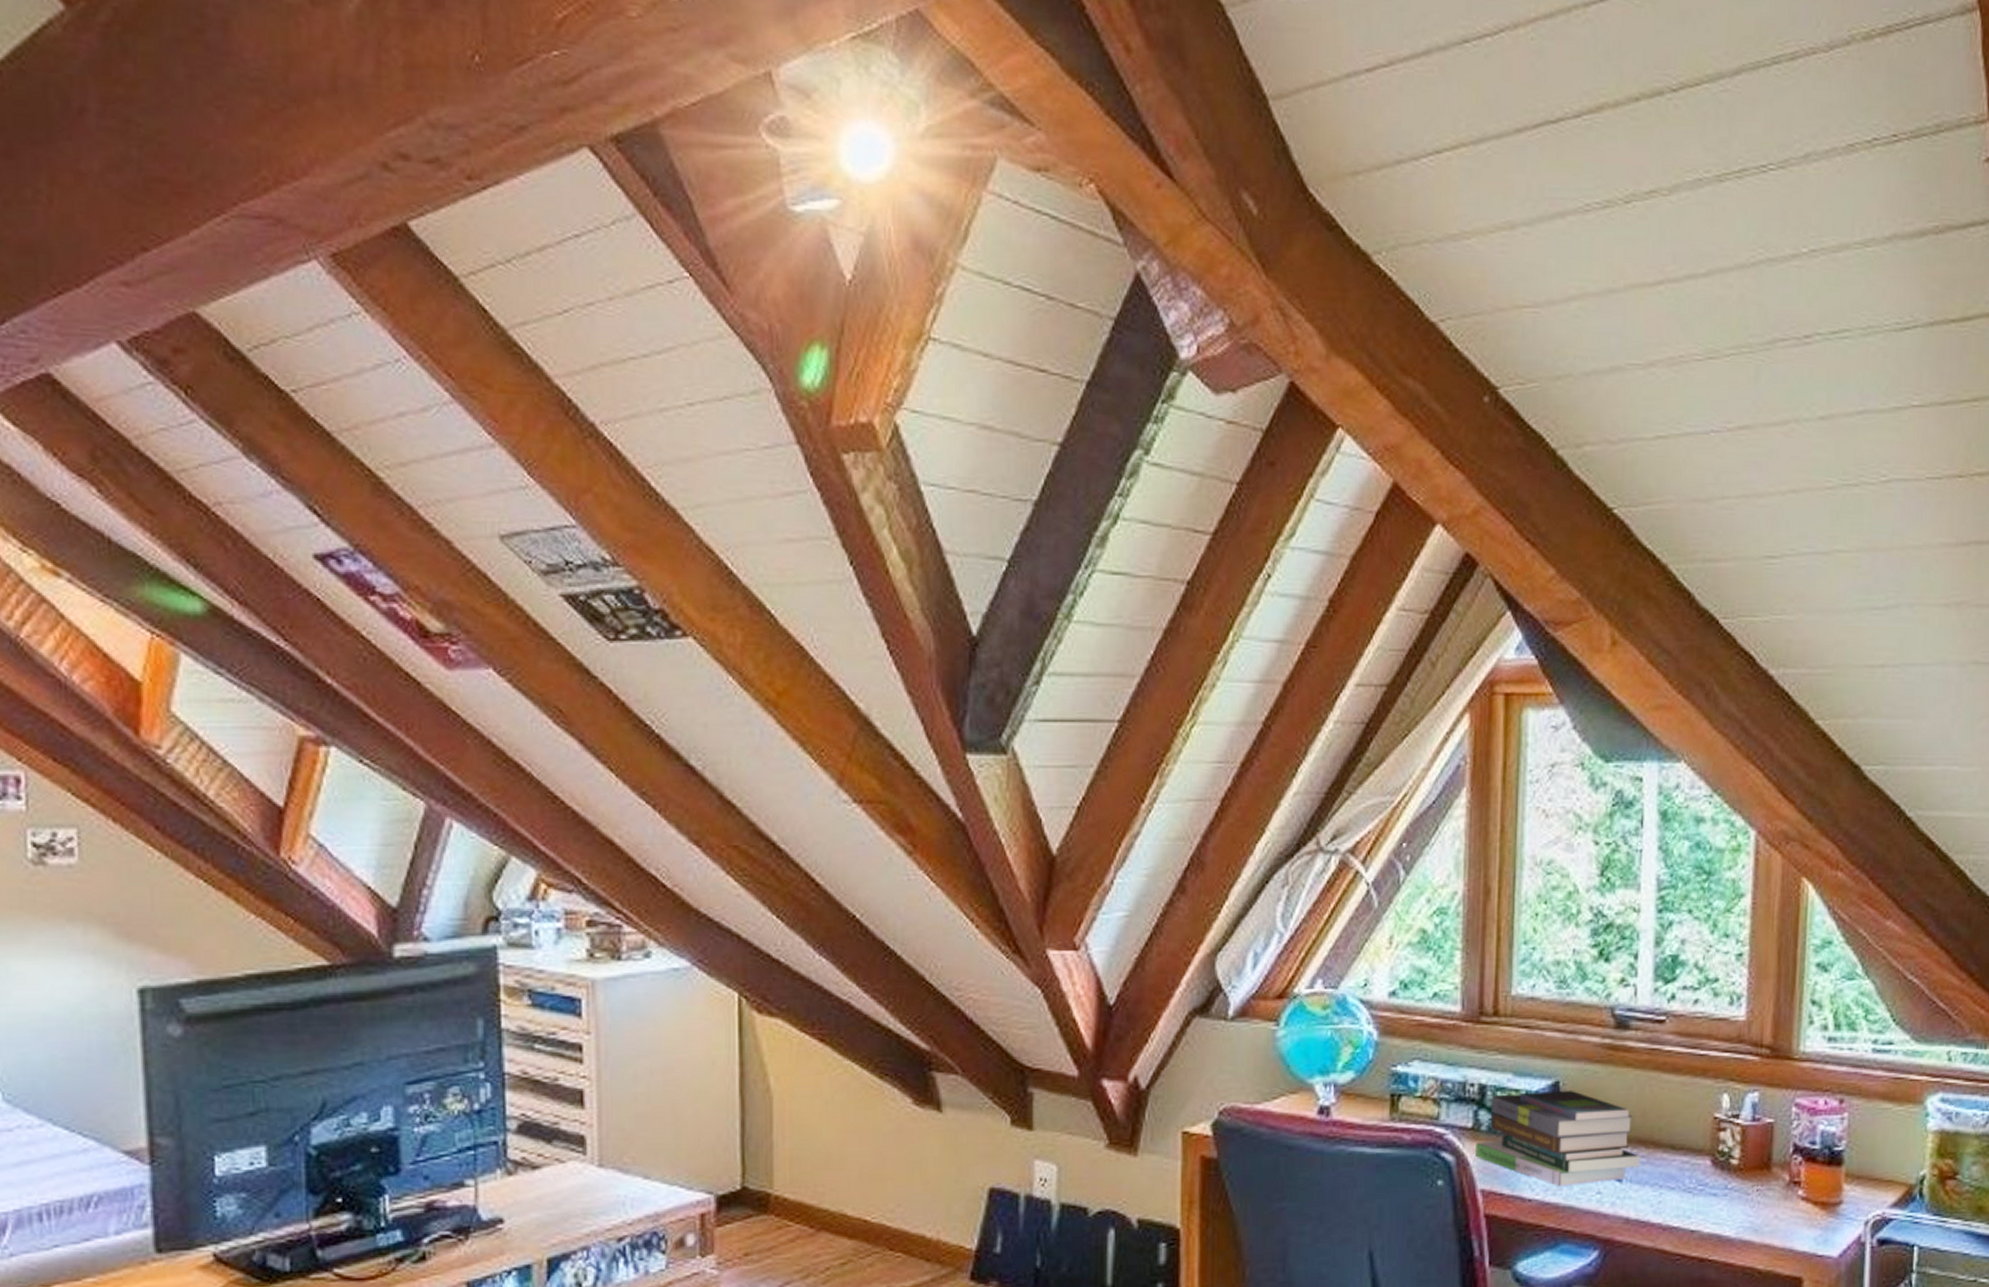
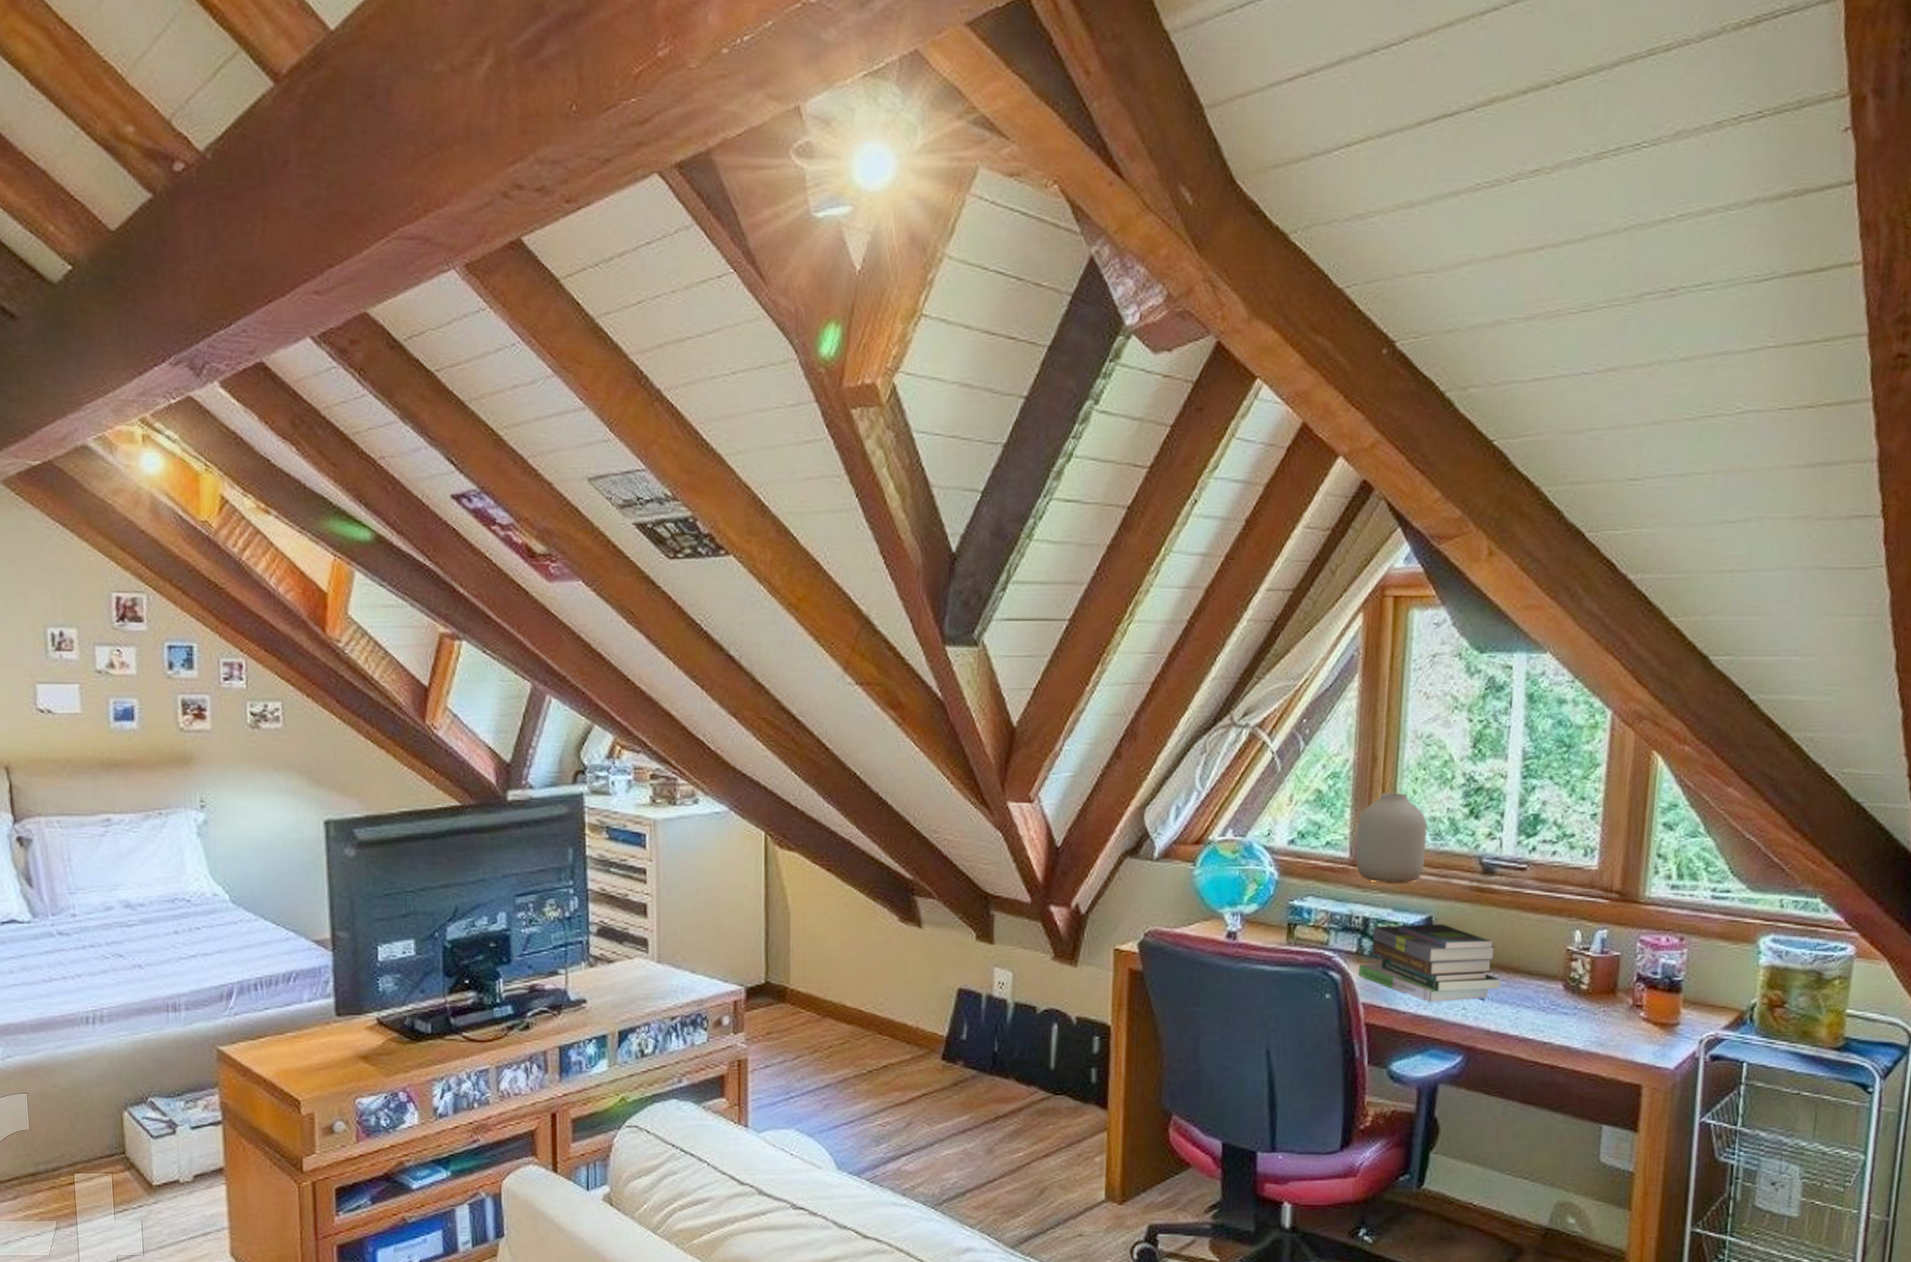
vase: none [1469,932,1550,1042] -> present [1356,793,1427,883]

